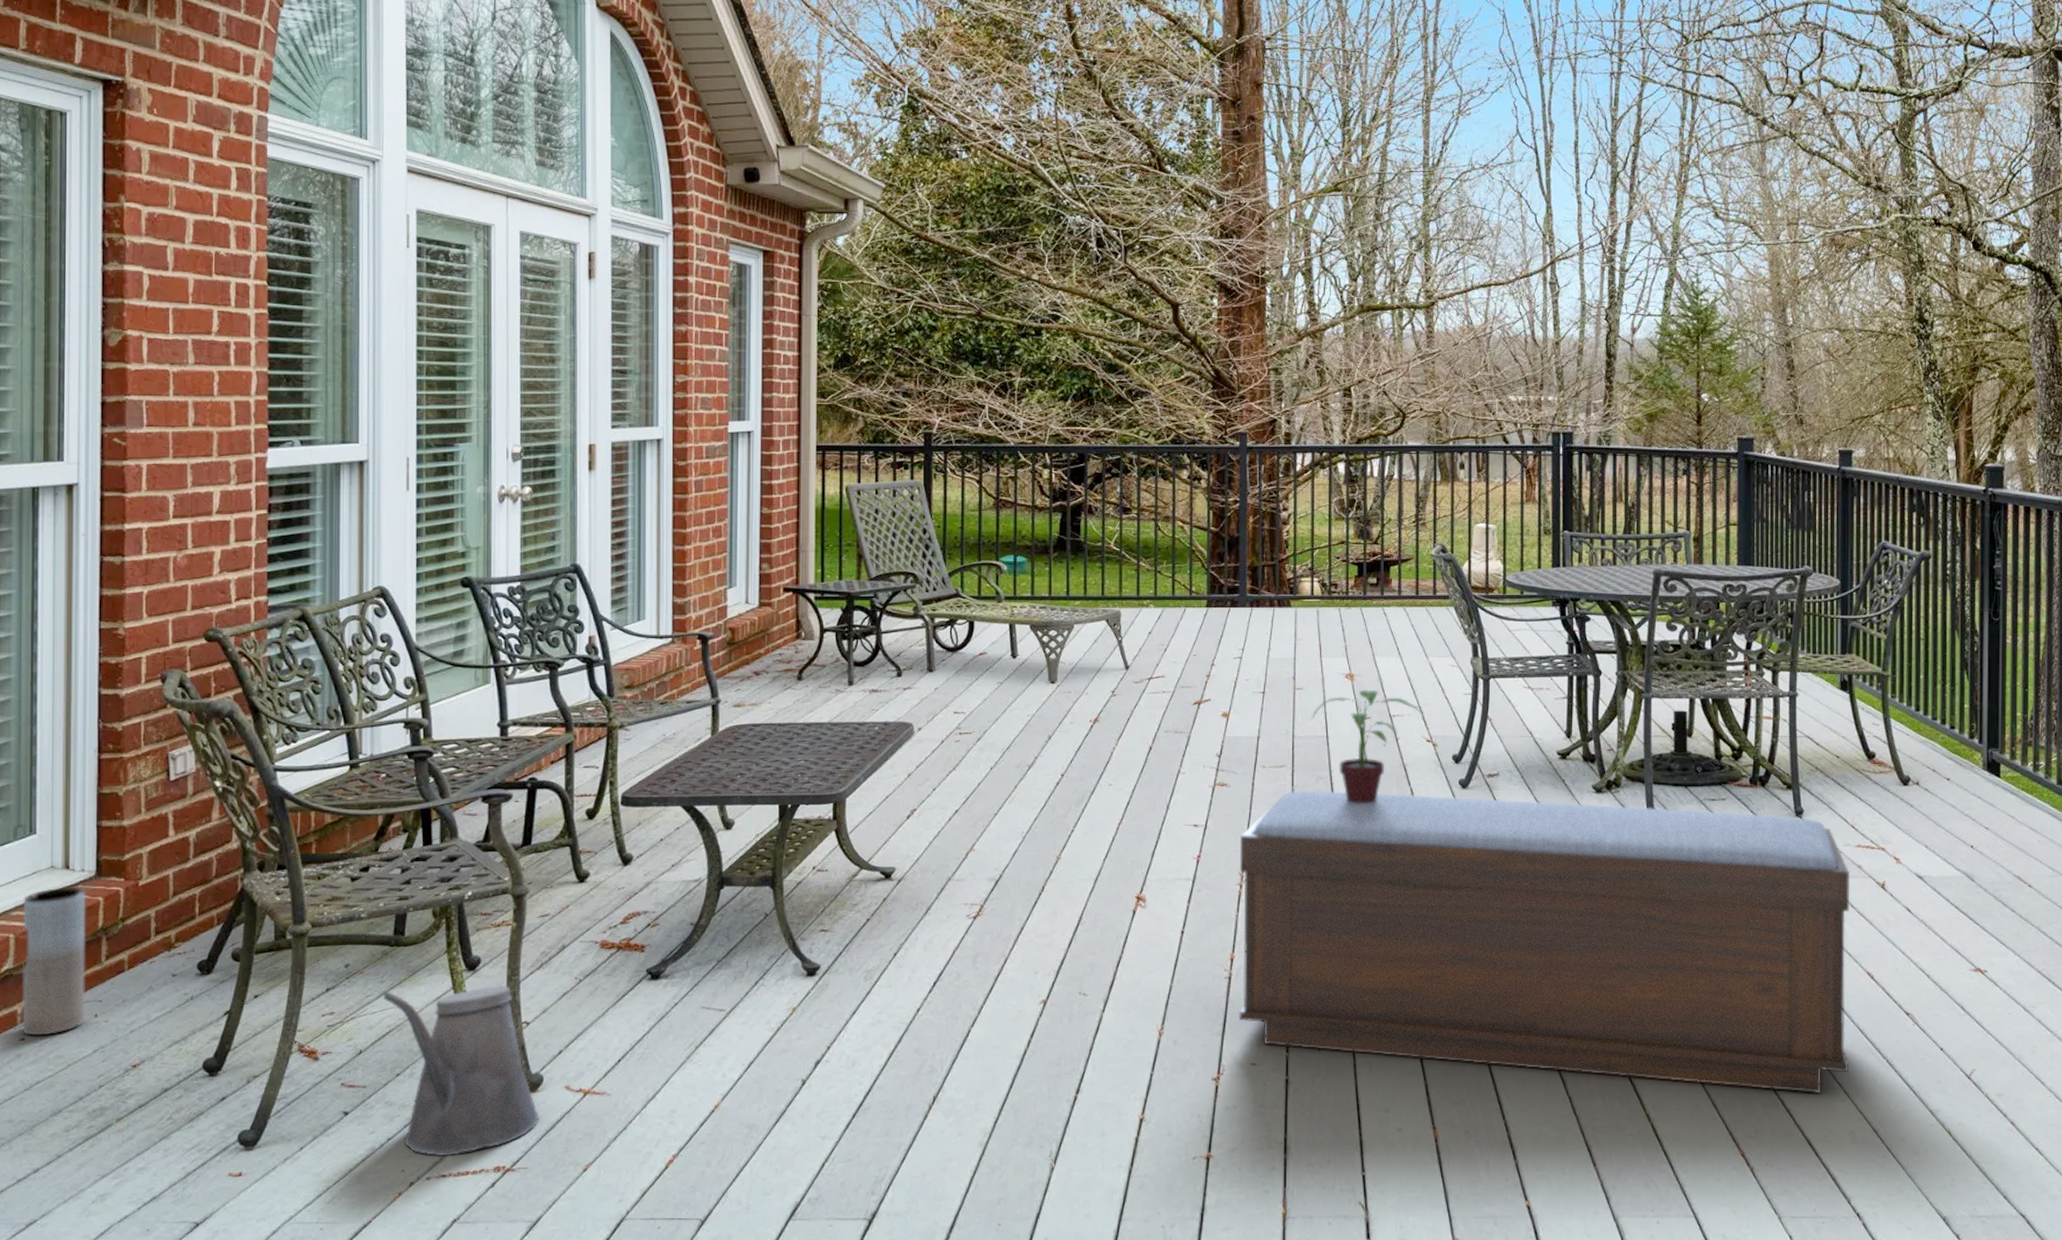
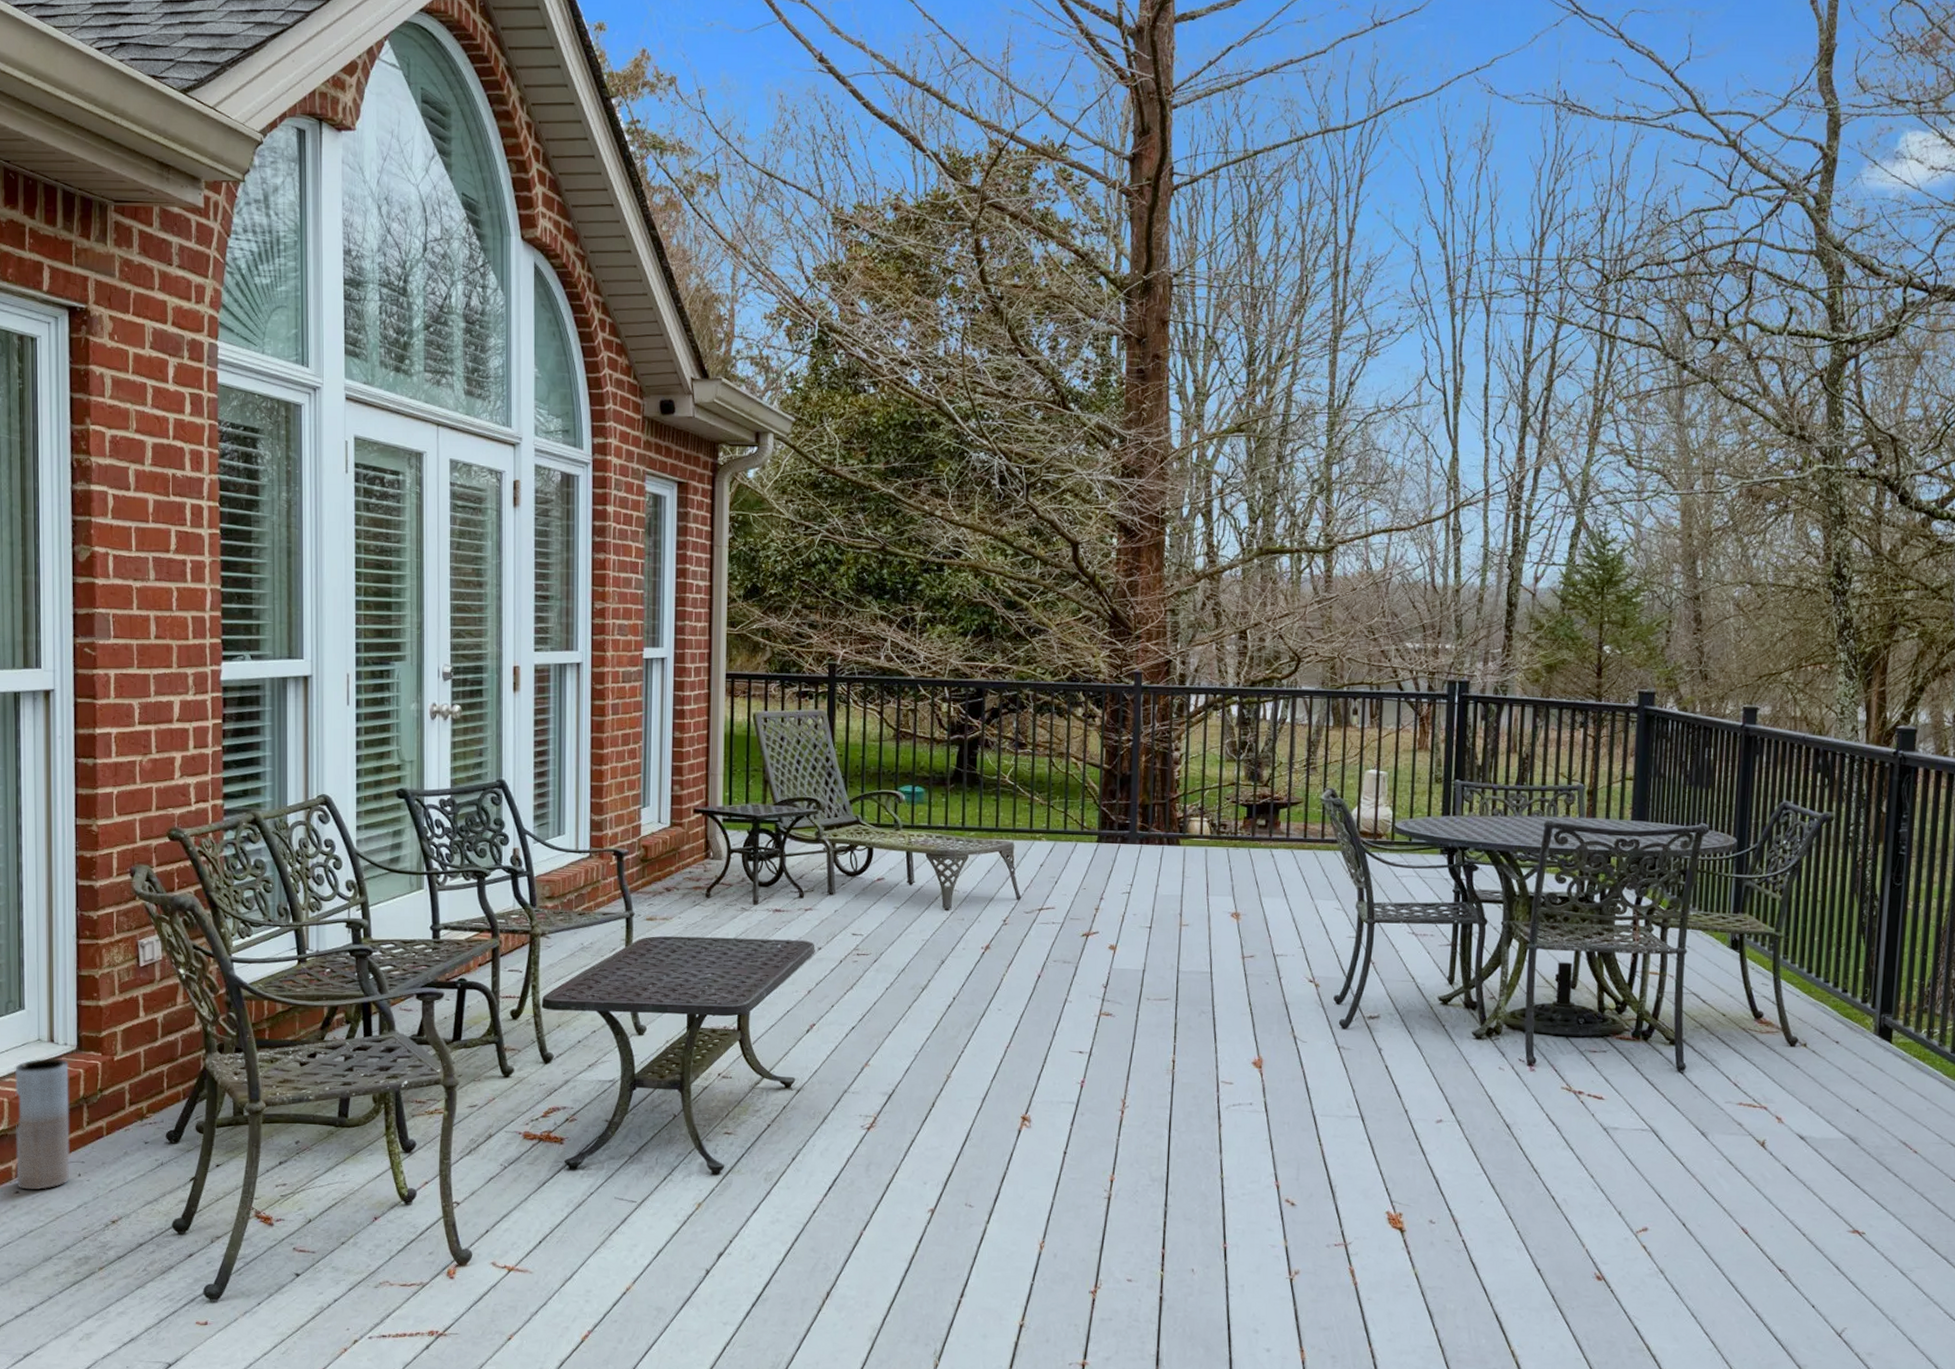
watering can: present [384,986,539,1156] -> none [330,1167,468,1319]
bench: present [1239,790,1849,1093] -> none [1116,1023,1729,1341]
potted plant: present [1311,690,1423,803] -> none [1196,929,1307,1039]

